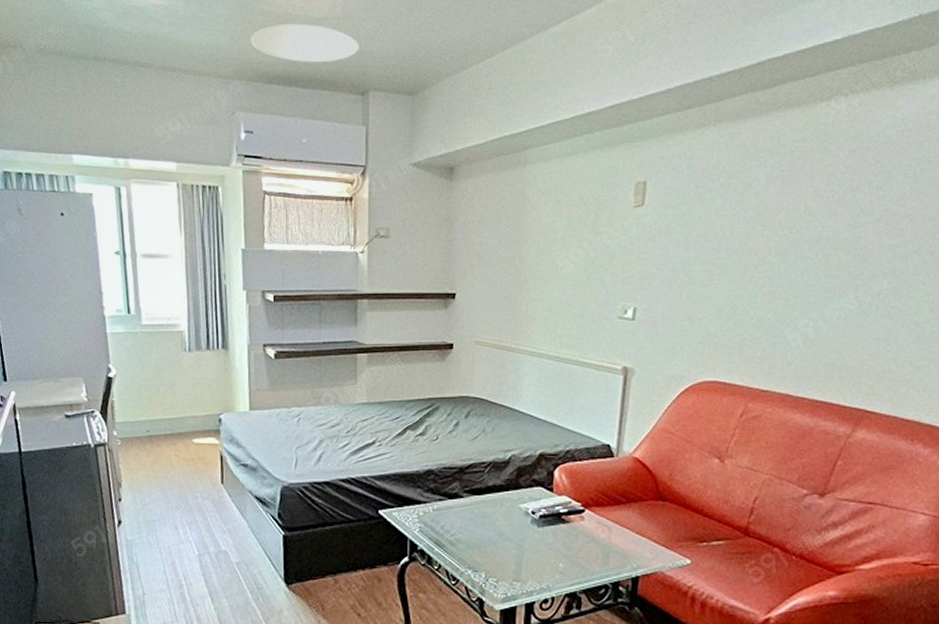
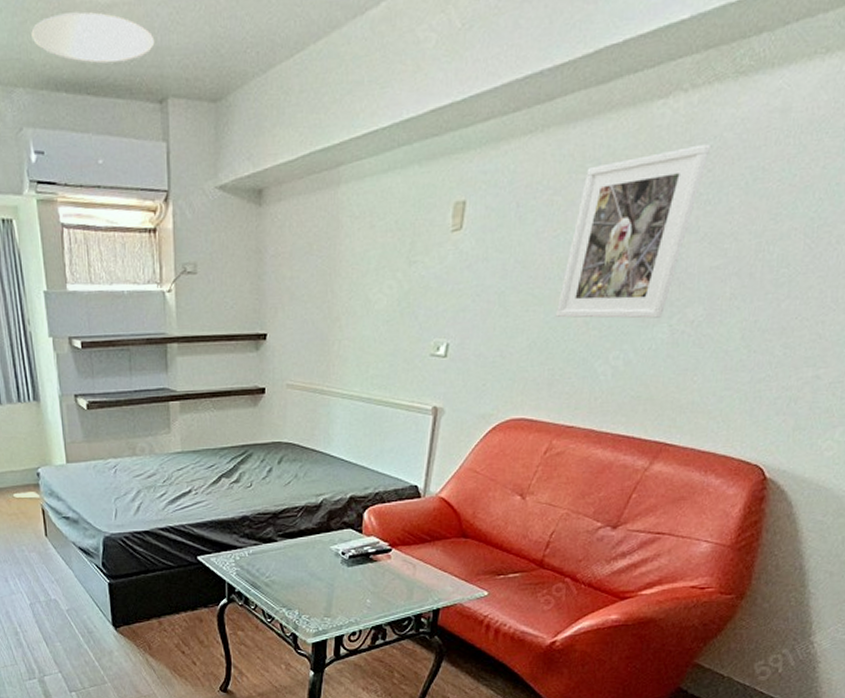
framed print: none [740,139,875,290] -> present [555,144,710,319]

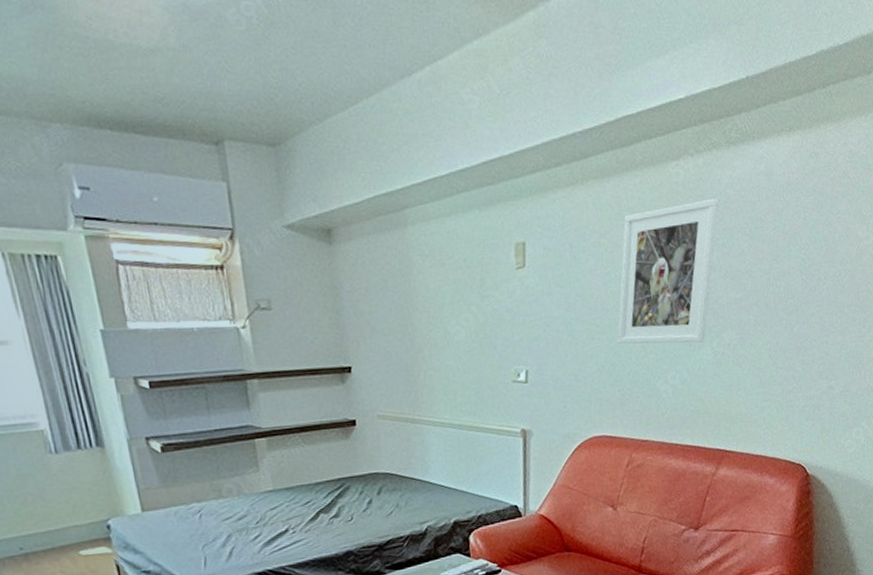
ceiling light: present [31,12,155,64] -> none [65,54,205,104]

